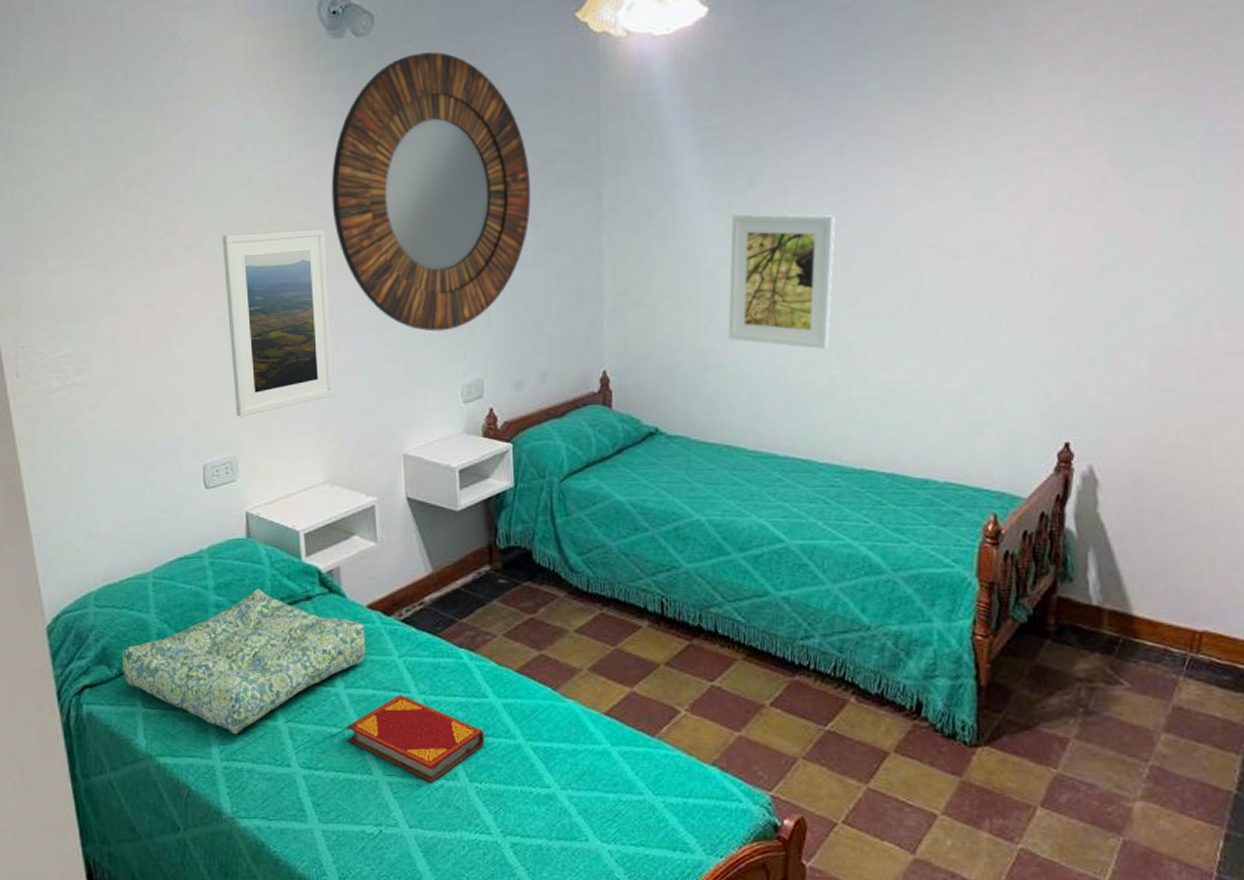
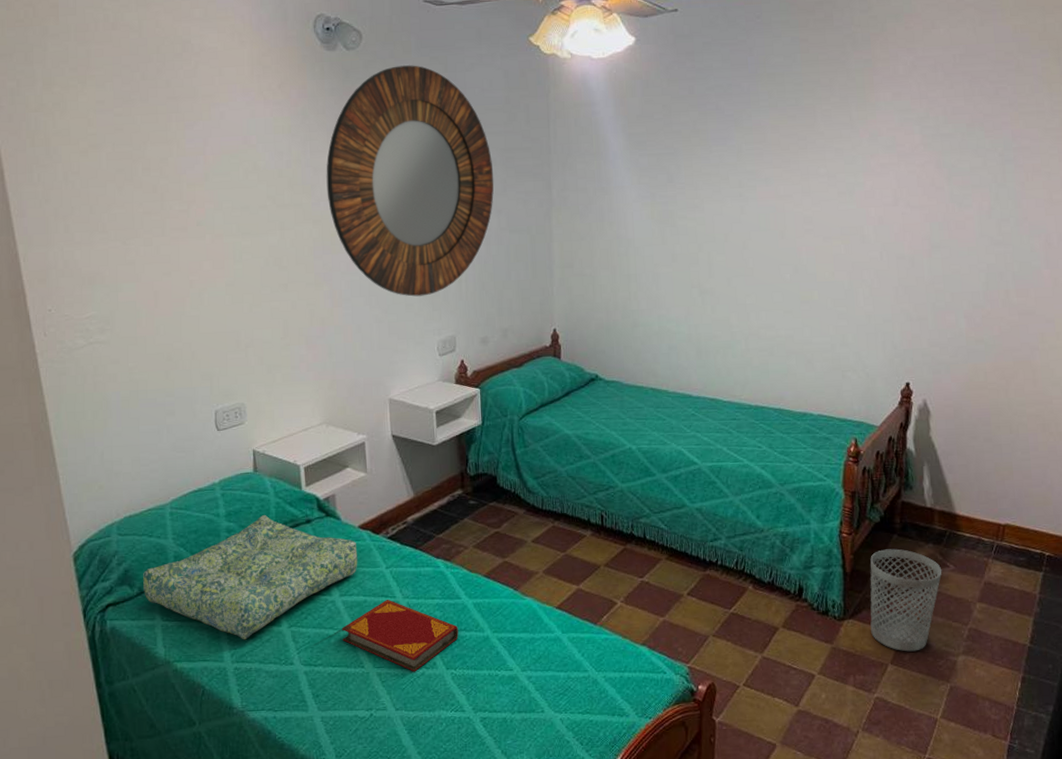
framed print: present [222,228,335,417] -> none [231,210,331,370]
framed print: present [728,214,836,350] -> none [652,203,735,311]
wastebasket: none [1013,658,1113,792] -> present [870,549,942,652]

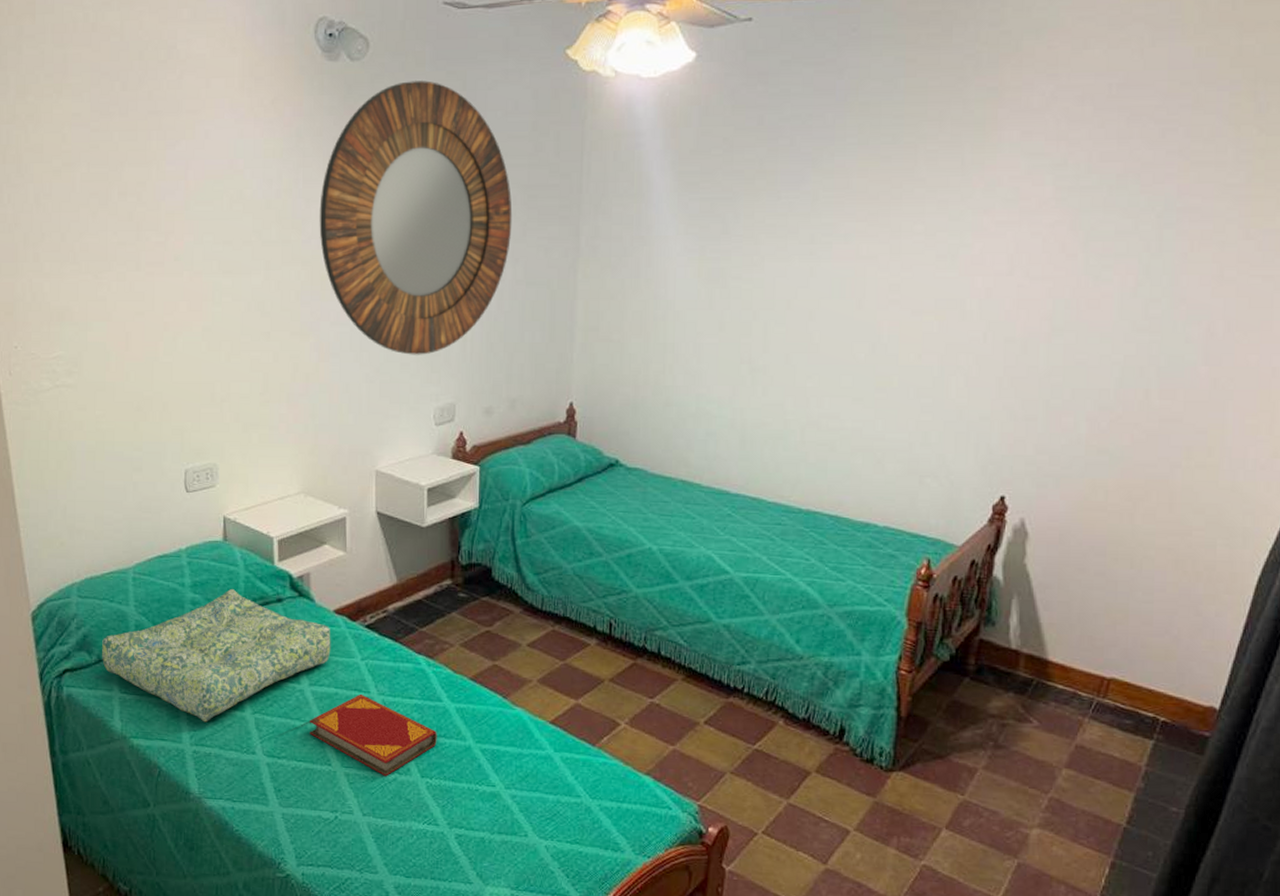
wastebasket: present [870,549,942,652] -> none [925,694,1023,818]

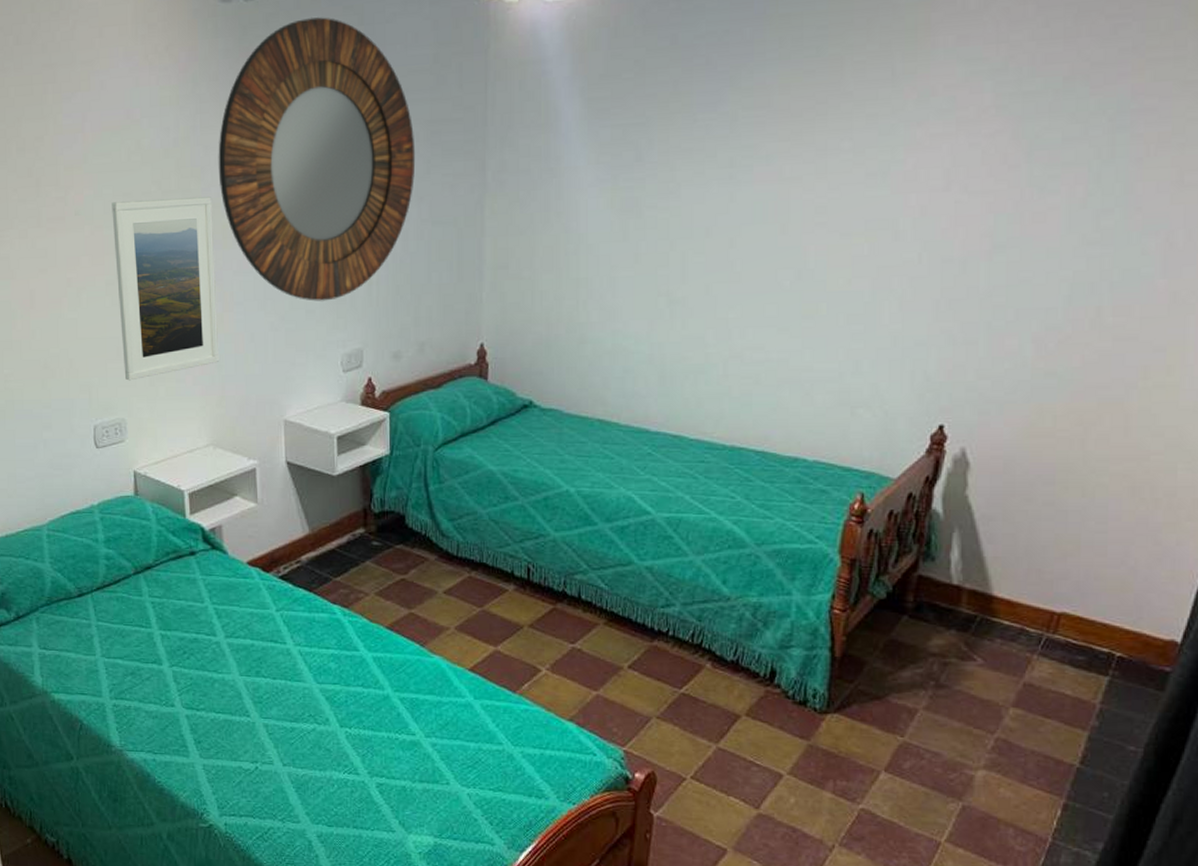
seat cushion: present [102,589,331,722] -> none [20,544,246,676]
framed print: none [211,248,314,426] -> present [111,197,220,381]
hardback book: present [309,693,437,777] -> none [226,644,355,727]

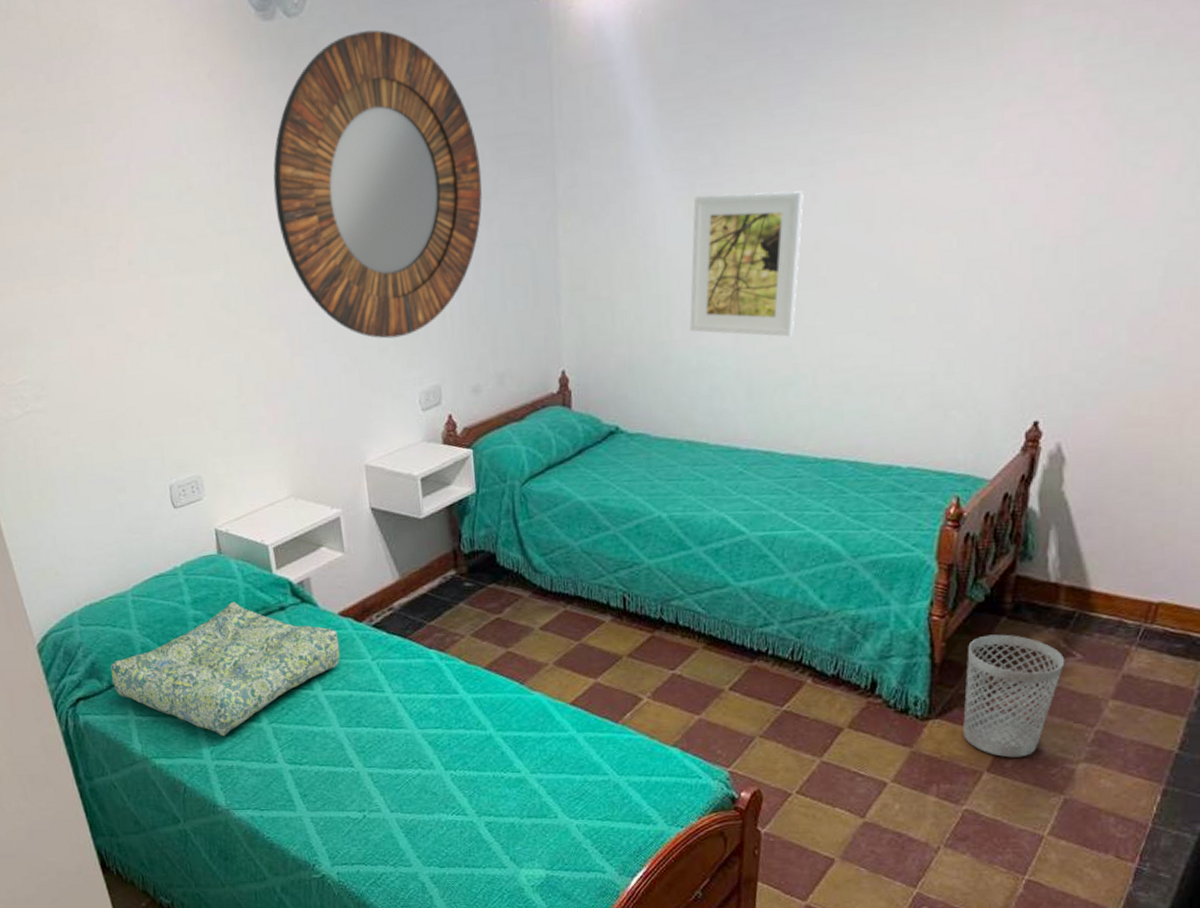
seat cushion: none [20,544,246,676] -> present [110,602,340,737]
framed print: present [111,197,220,381] -> none [166,235,294,436]
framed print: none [607,188,722,327] -> present [689,191,804,337]
wastebasket: none [862,632,966,759] -> present [963,634,1065,758]

